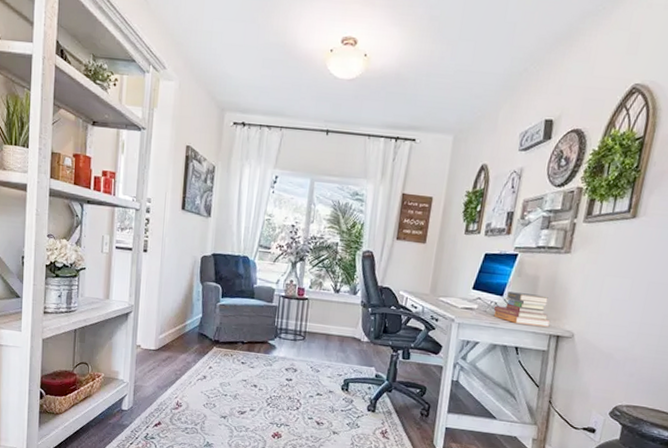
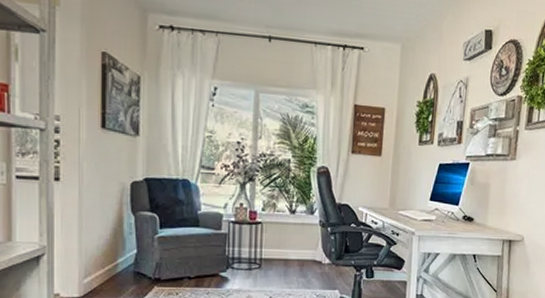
books: present [493,291,551,327] -> none [450,200,503,232]

